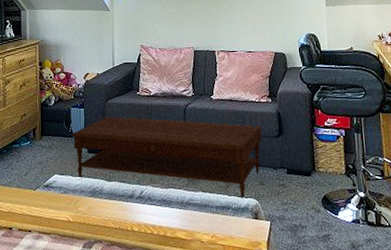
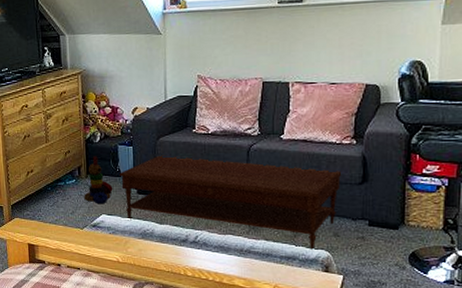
stacking toy: none [38,118,65,165] -> present [84,156,113,204]

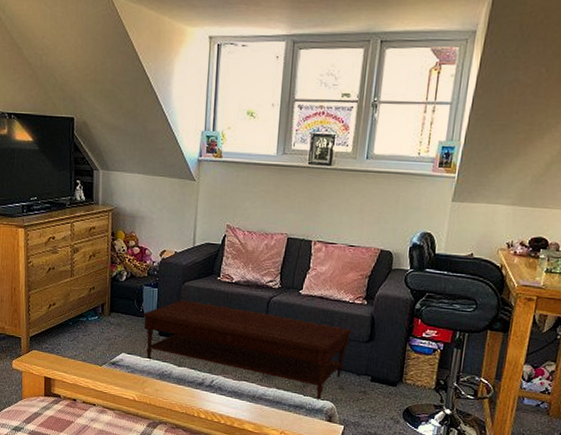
stacking toy: present [84,156,113,204] -> none [105,294,135,343]

